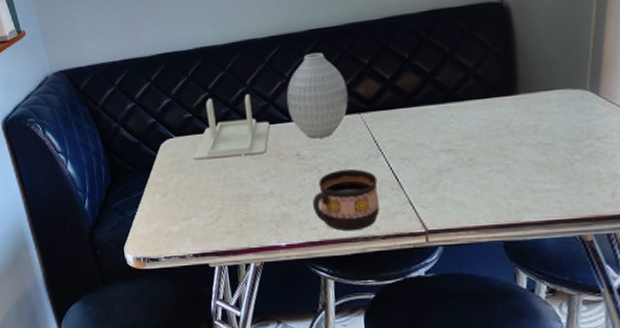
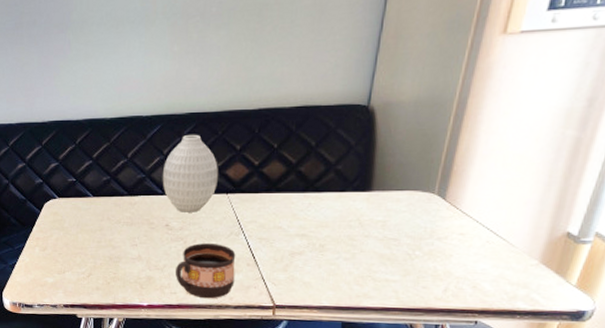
napkin holder: present [193,94,270,159] -> none [73,166,145,221]

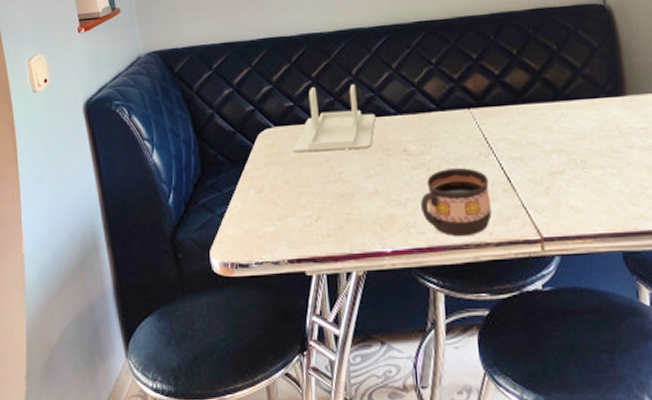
napkin holder: none [73,166,145,221] -> present [293,84,376,152]
vase: present [162,134,219,213] -> none [393,44,458,134]

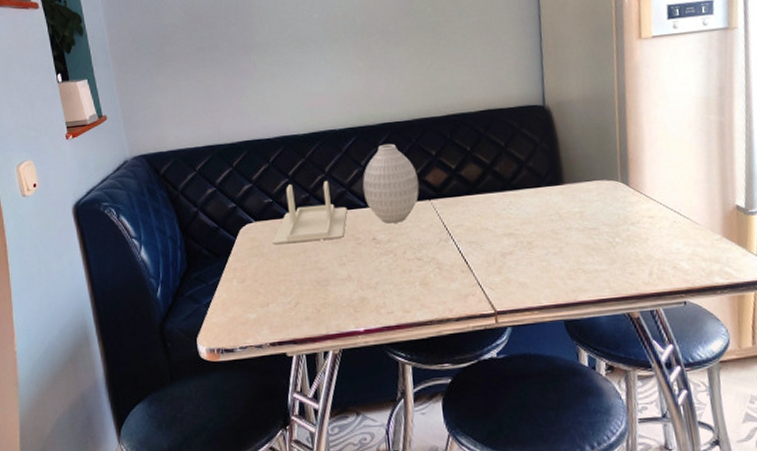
vase: none [393,44,458,134] -> present [362,143,420,224]
cup: present [420,168,492,237] -> none [388,252,452,315]

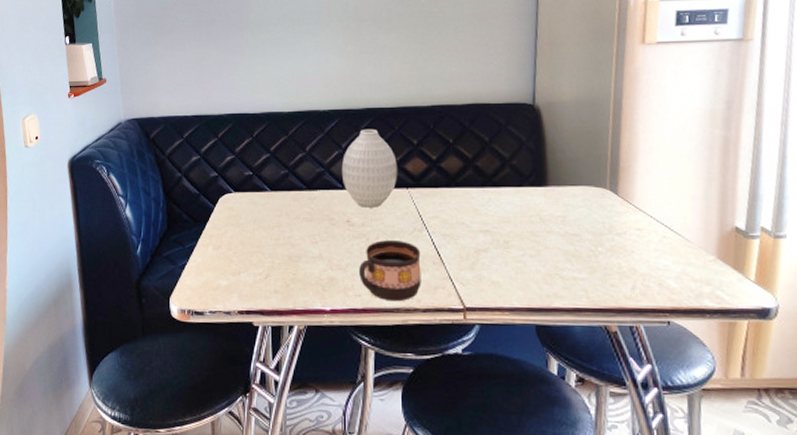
napkin holder: present [273,181,348,244] -> none [249,160,324,216]
cup: none [388,252,452,315] -> present [358,240,421,302]

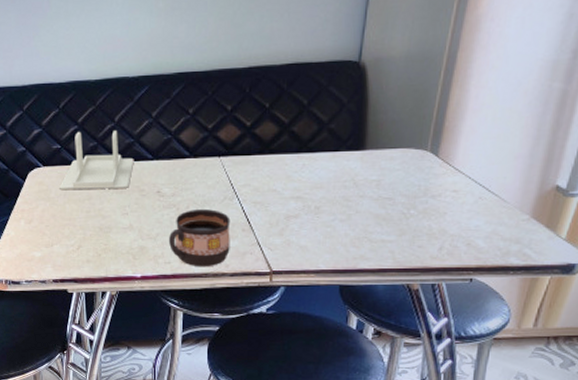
napkin holder: none [249,160,324,216] -> present [59,131,134,189]
vase: present [341,129,398,208] -> none [151,95,211,178]

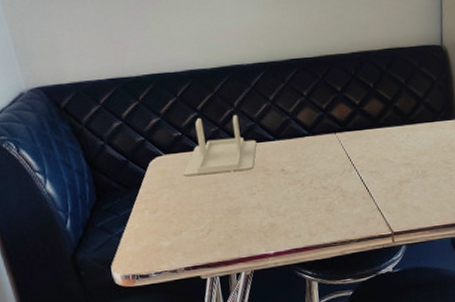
cup: present [168,209,231,267] -> none [296,182,354,237]

